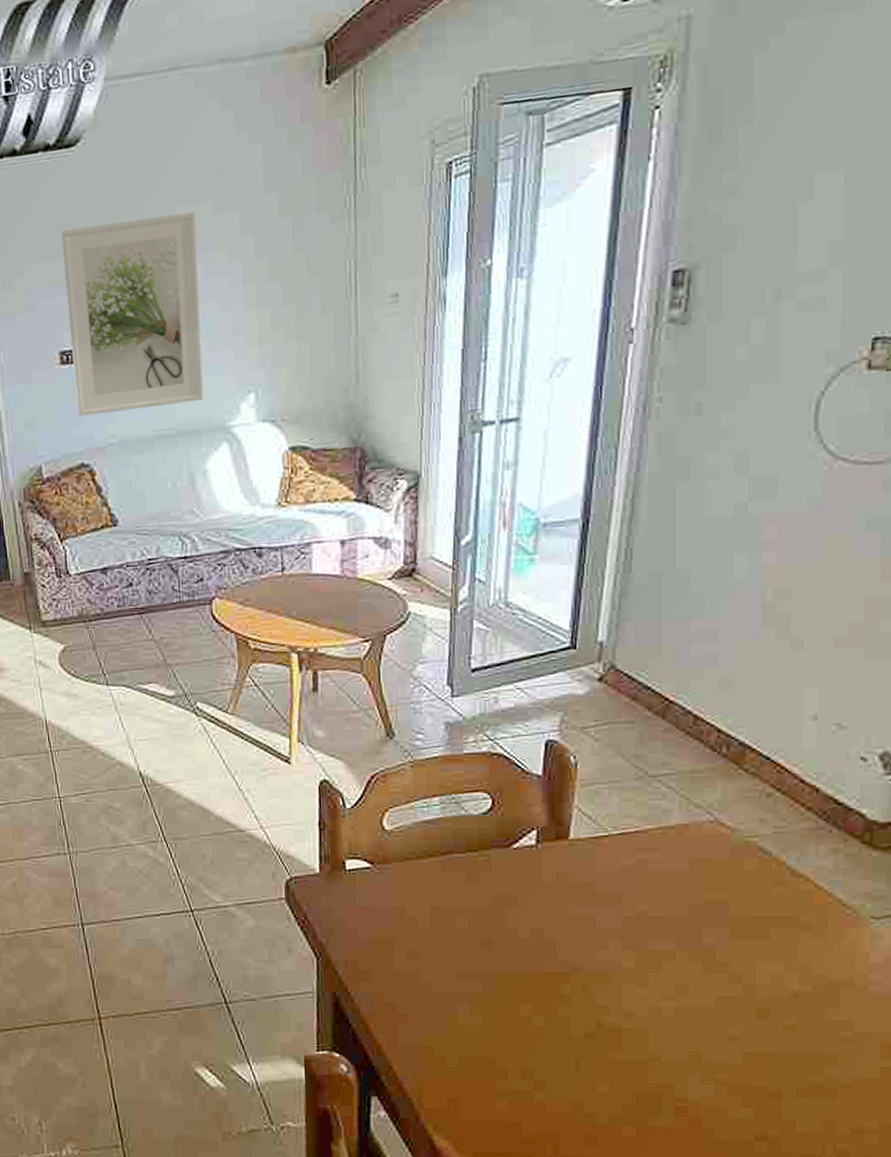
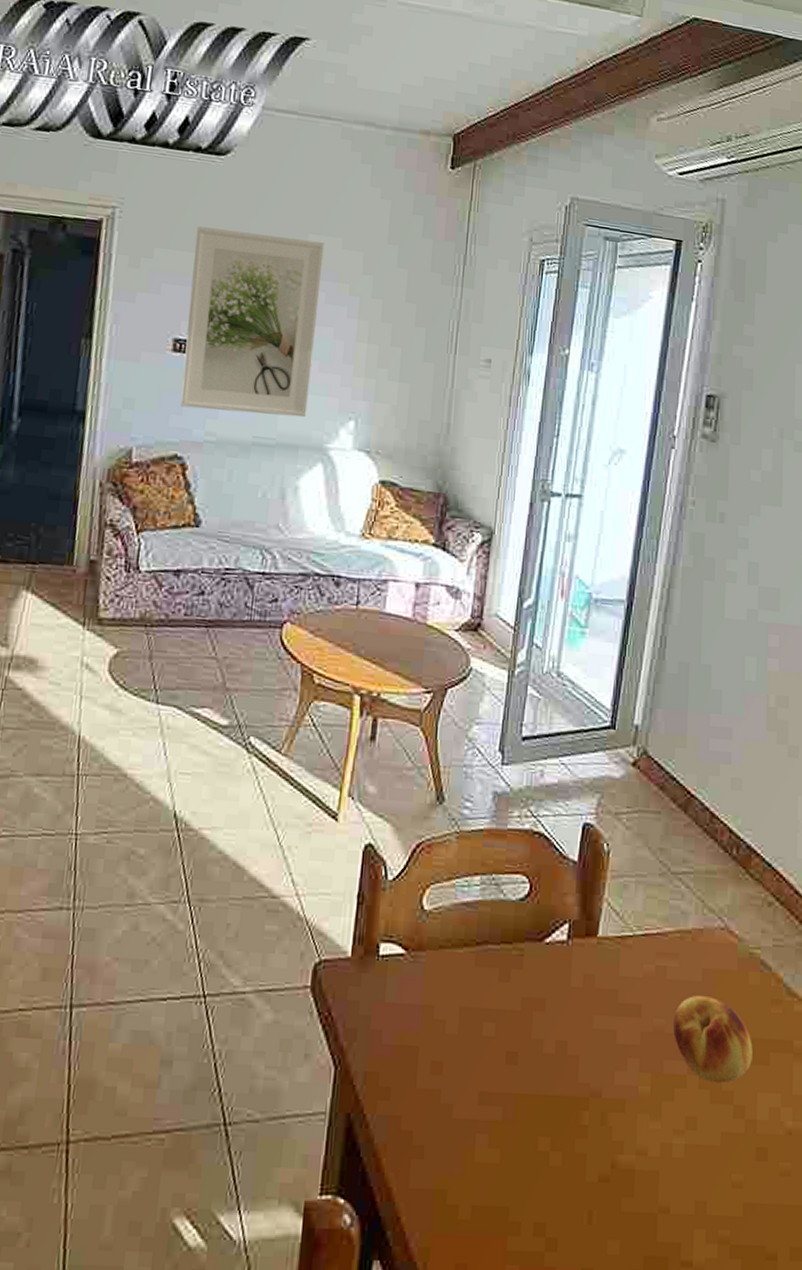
fruit: none [657,882,750,956] -> present [672,995,753,1084]

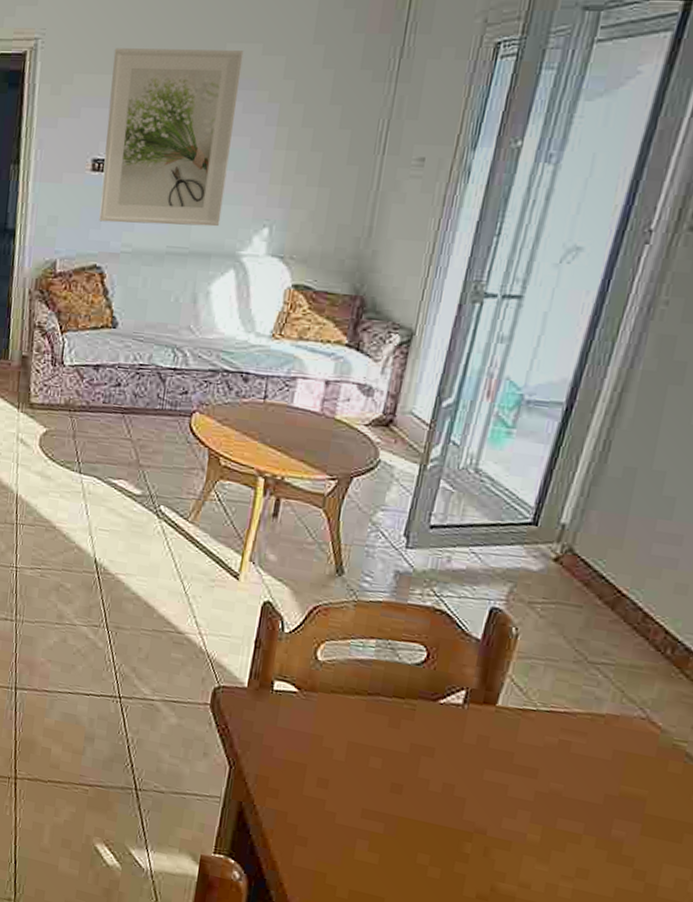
fruit: present [672,995,753,1084] -> none [571,770,664,850]

